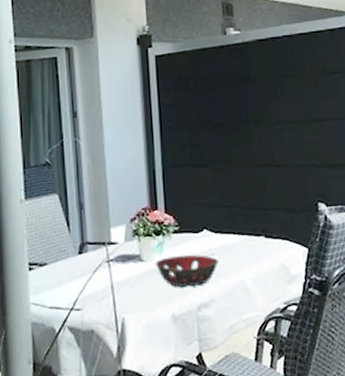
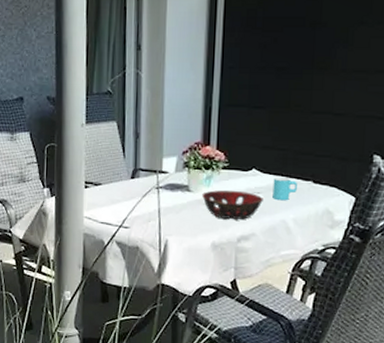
cup: none [225,235,250,261] -> present [272,176,297,201]

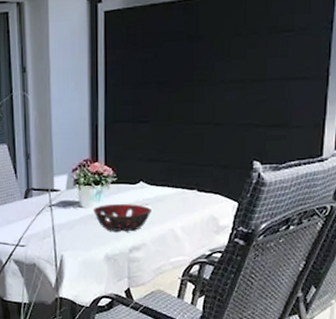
cup: present [272,176,297,201] -> none [160,187,183,211]

